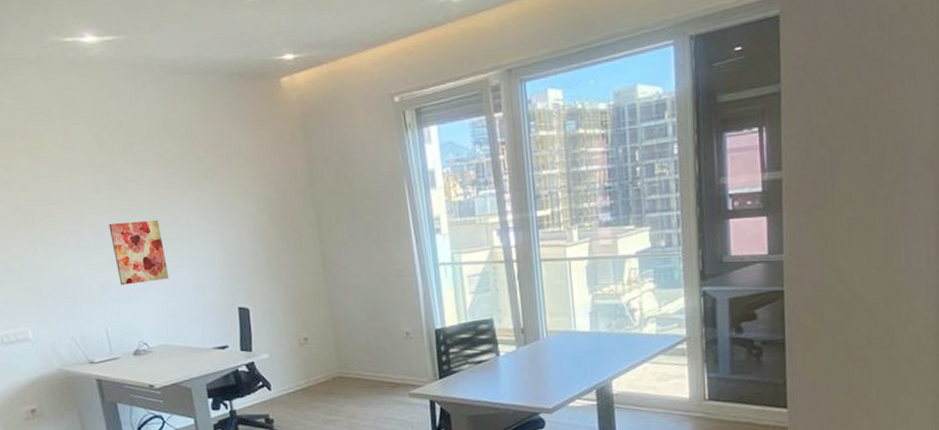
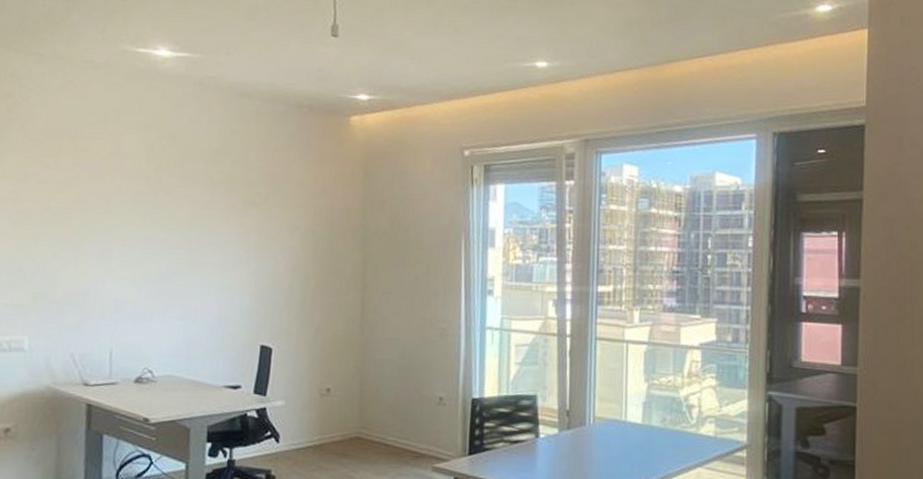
wall art: present [109,219,170,285] -> none [137,237,194,305]

